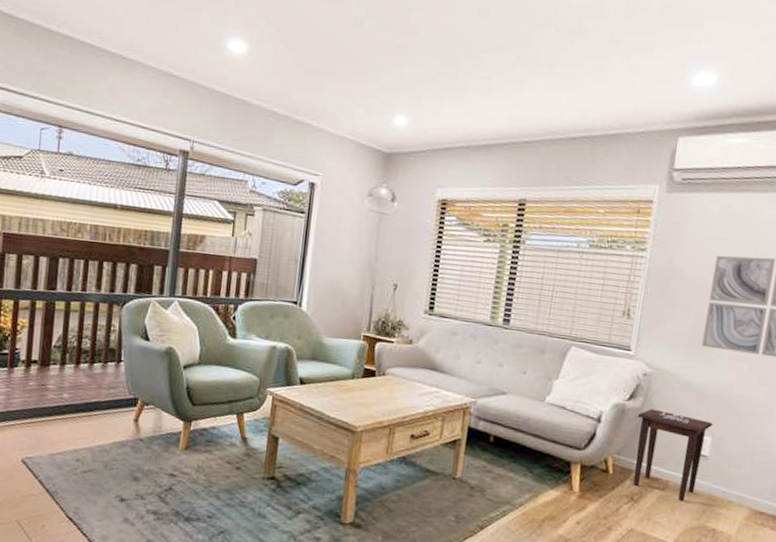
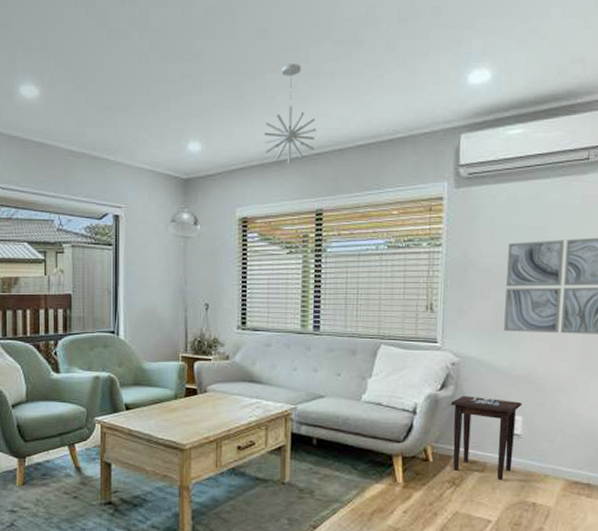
pendant light: none [472,46,529,150] -> present [264,64,317,165]

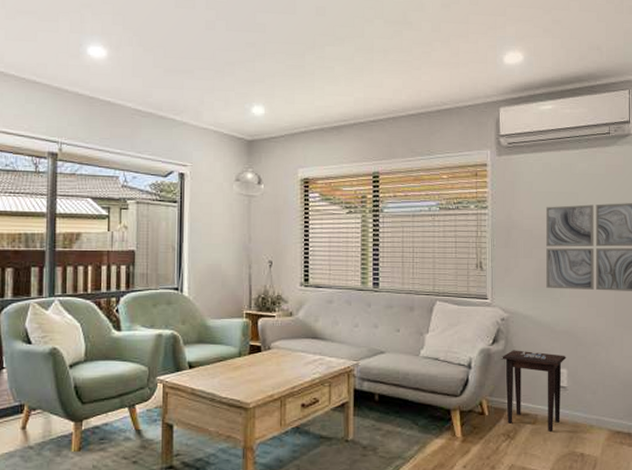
pendant light: present [264,64,317,165] -> none [323,38,372,130]

